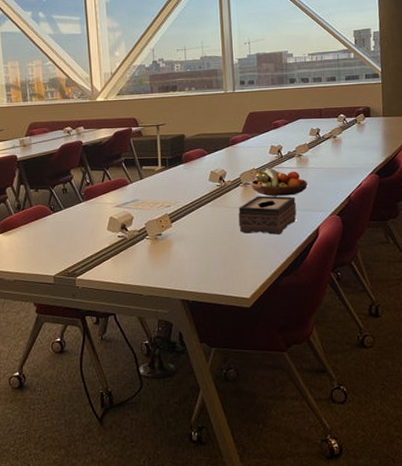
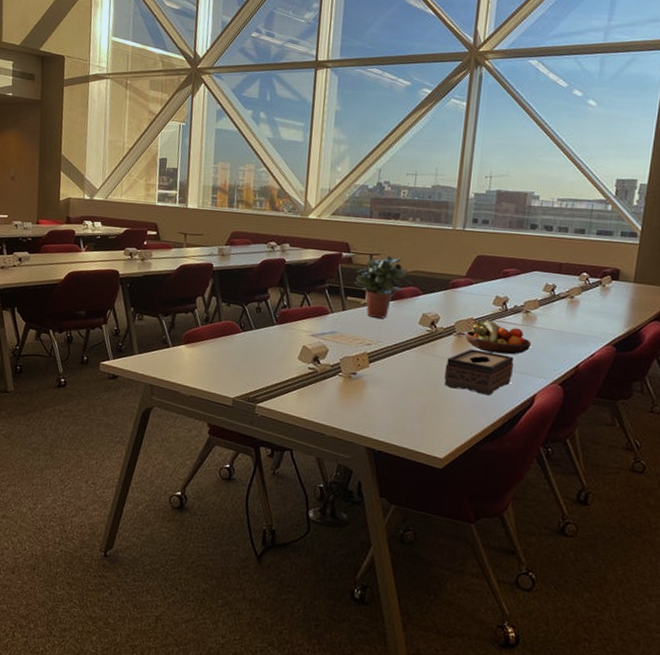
potted plant: none [147,124,198,182] -> present [354,255,413,319]

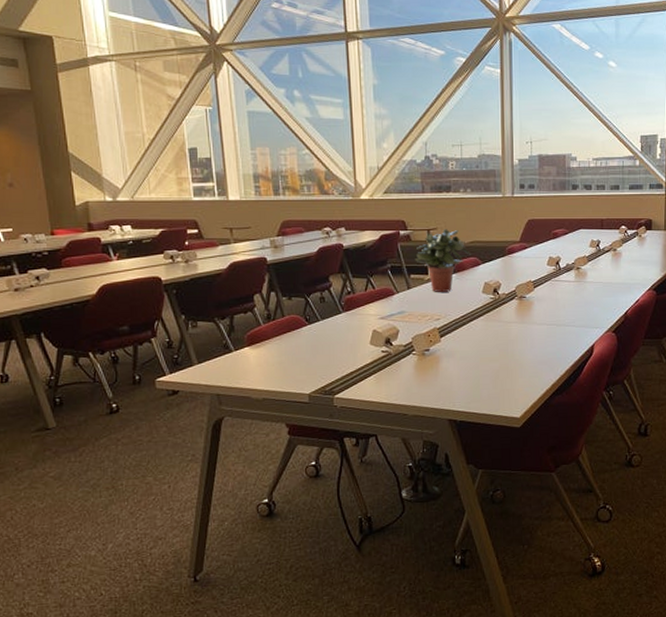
tissue box: present [444,349,514,396] -> none [512,310,572,352]
fruit bowl: present [465,320,532,355] -> none [527,280,585,311]

